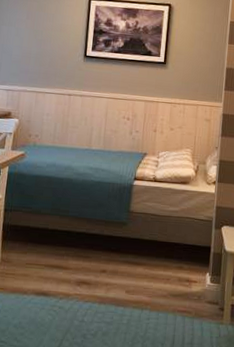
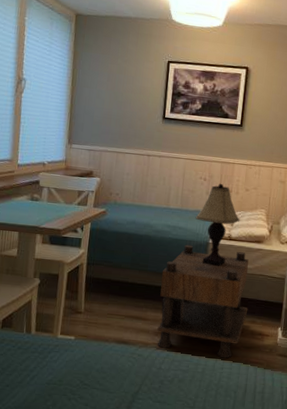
nightstand: none [79,187,175,308] -> present [157,244,249,359]
lamp: none [118,122,165,211] -> present [195,183,240,267]

